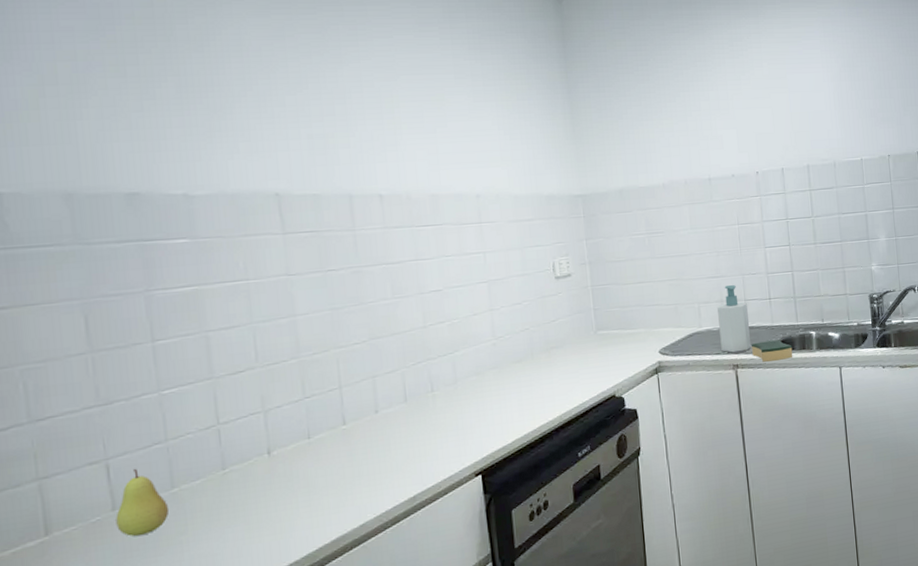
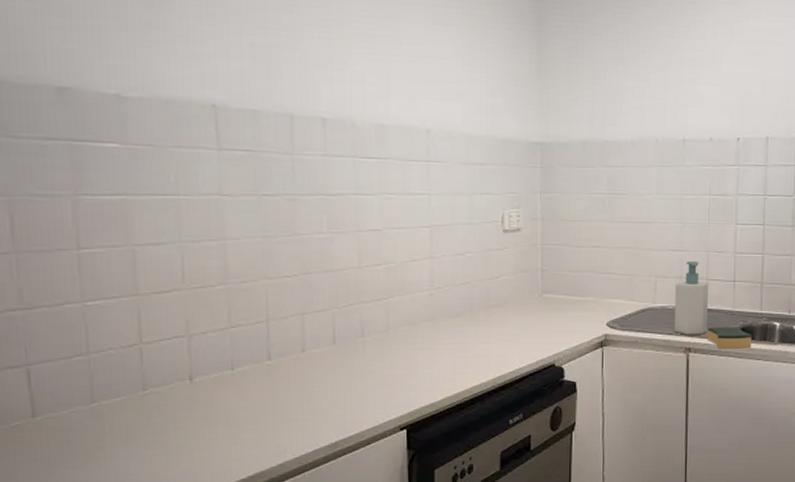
fruit: present [115,468,170,537] -> none [35,377,89,446]

